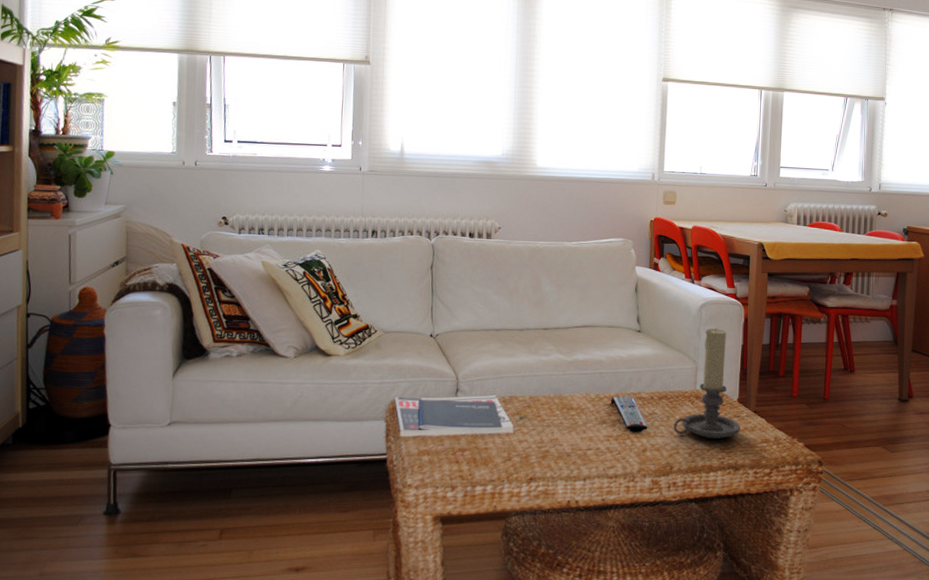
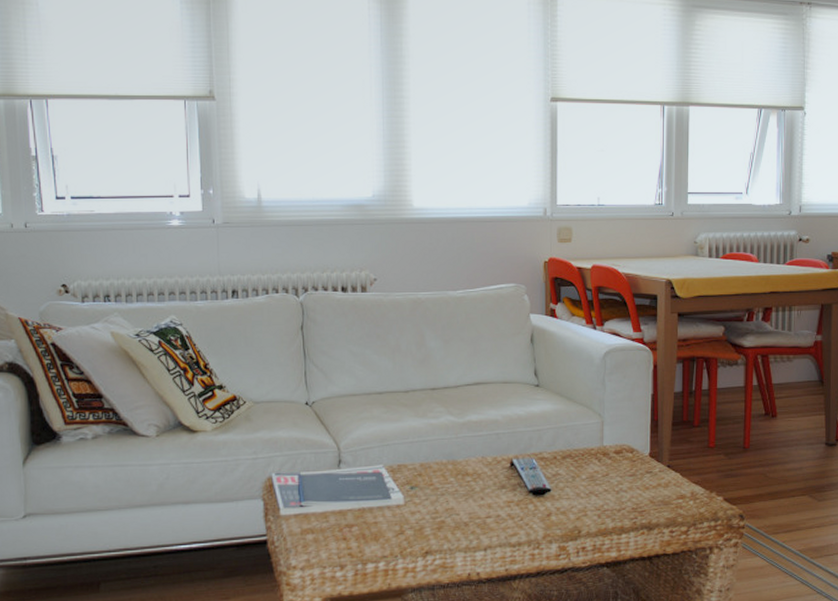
candle holder: present [674,328,740,440] -> none [580,377,653,499]

